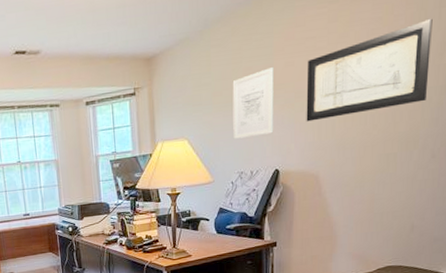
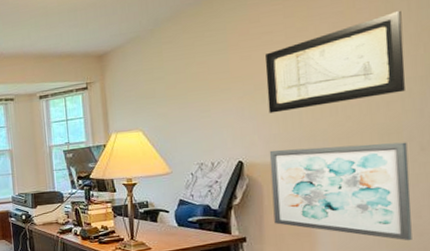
wall art: present [232,67,274,139] -> none [186,61,234,131]
wall art: none [302,149,421,241] -> present [269,142,412,241]

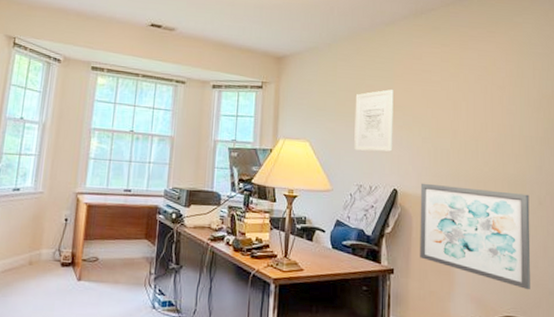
wall art: none [186,61,234,131] -> present [354,89,394,152]
wall art: present [265,10,405,114] -> none [423,76,530,149]

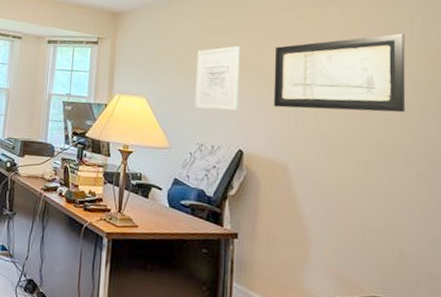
wall art: present [420,183,531,290] -> none [268,145,406,271]
wall art: none [423,76,530,149] -> present [273,33,406,113]

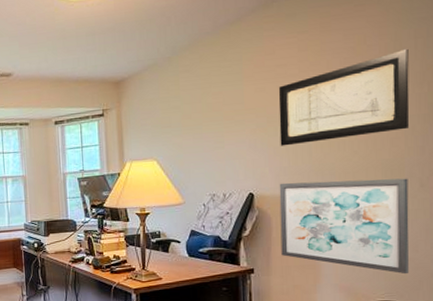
wall art: present [195,46,240,111] -> none [202,93,246,161]
wall art: none [268,145,406,271] -> present [279,178,409,275]

